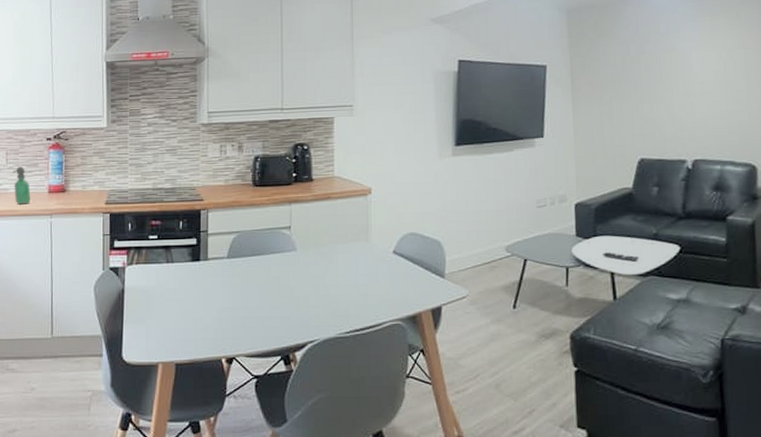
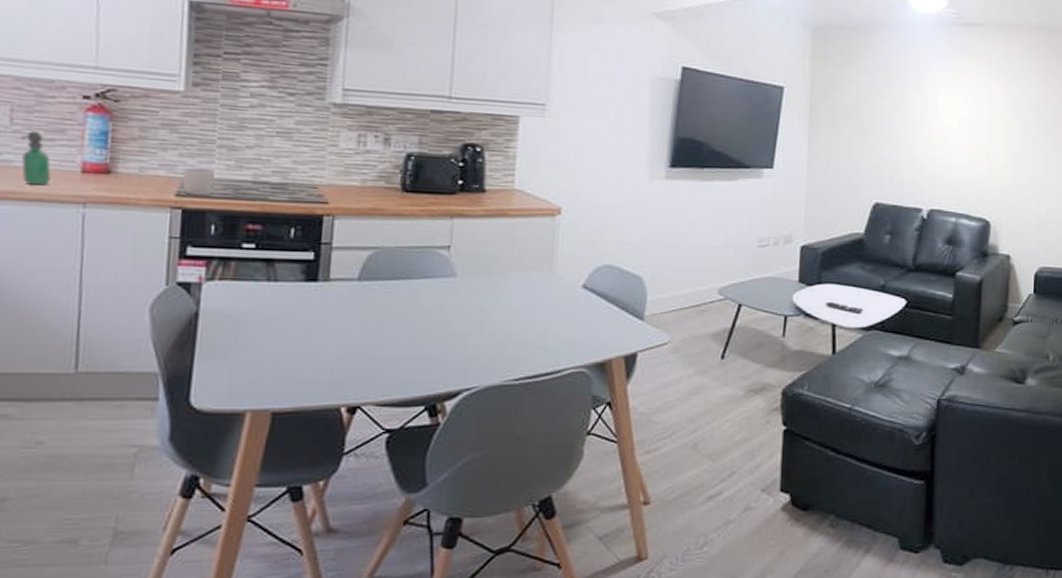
mug: none [109,182,130,203] -> present [182,167,216,196]

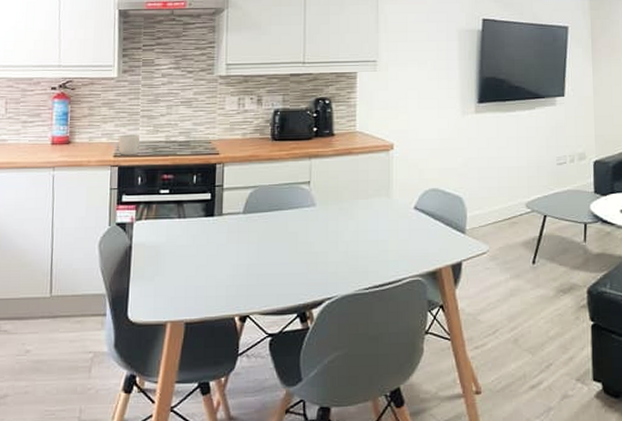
soap dispenser: present [20,131,51,186] -> none [12,117,32,157]

